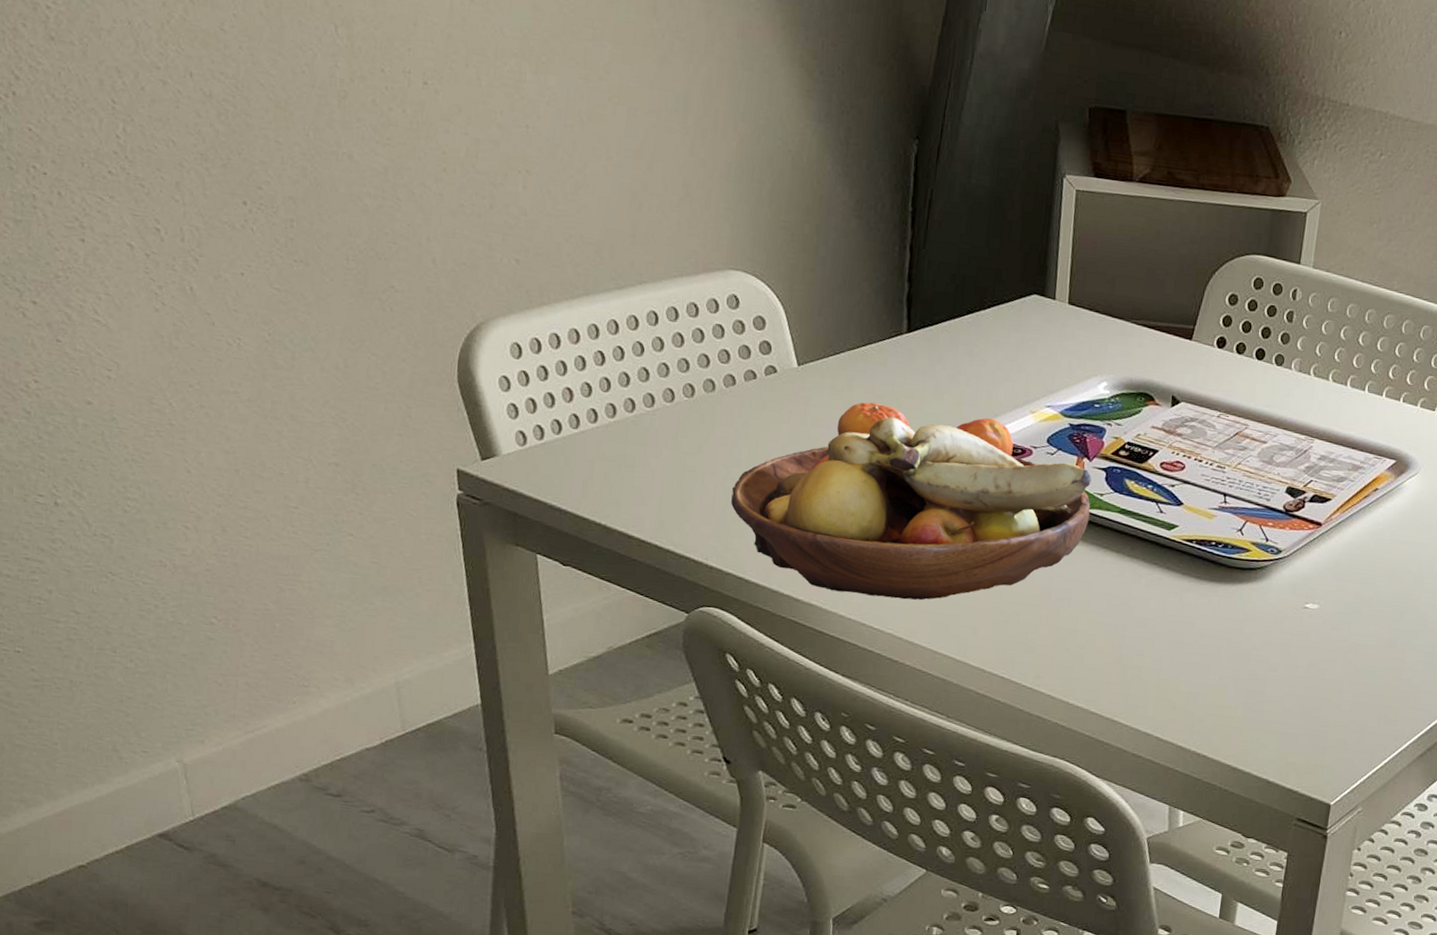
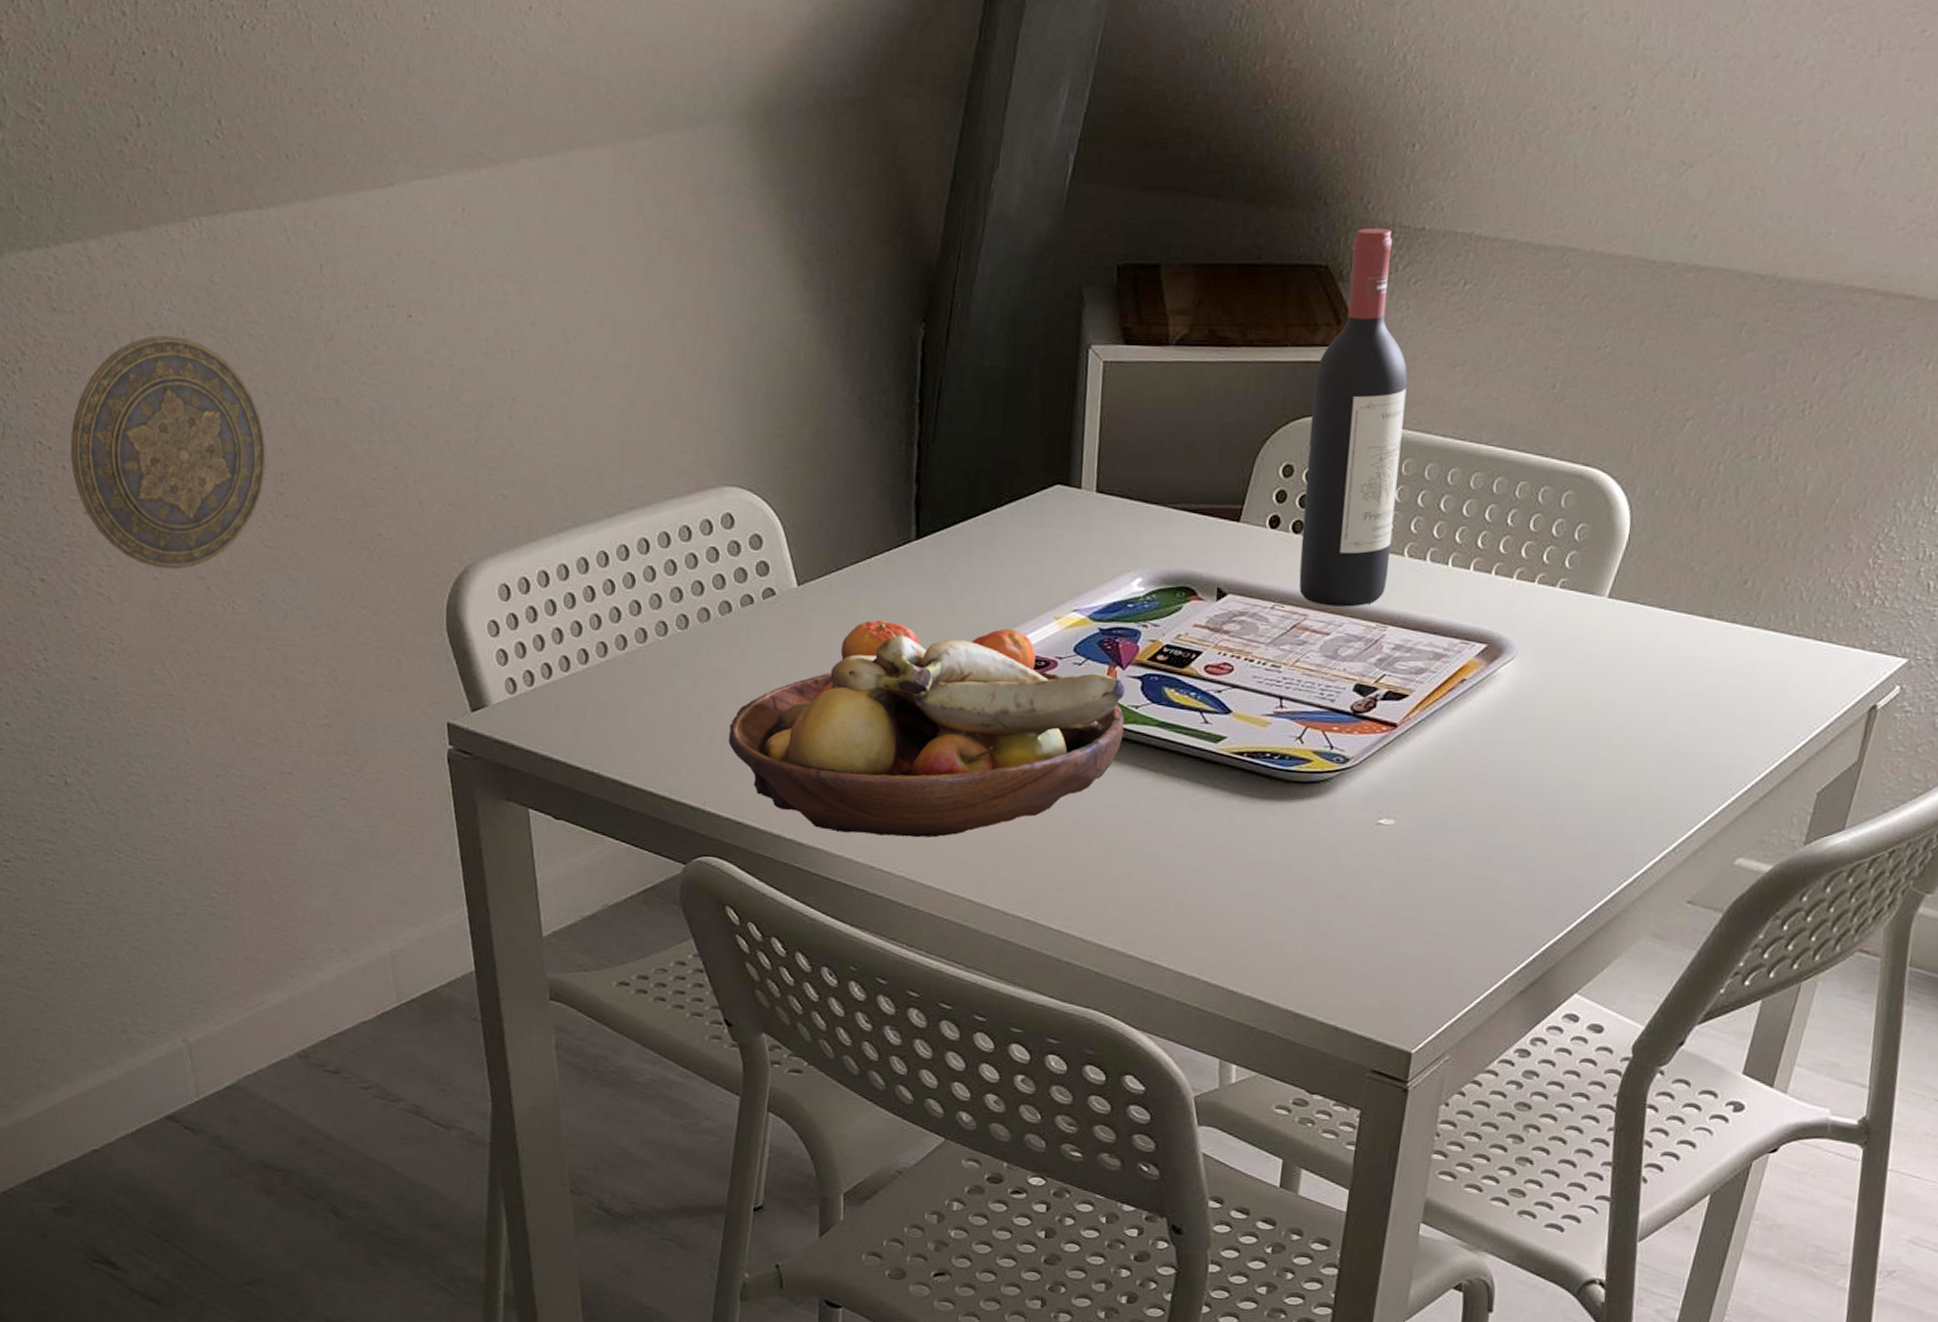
decorative plate: none [66,75,277,304] -> present [70,335,267,570]
wine bottle: none [1241,98,1334,421] -> present [1299,227,1408,607]

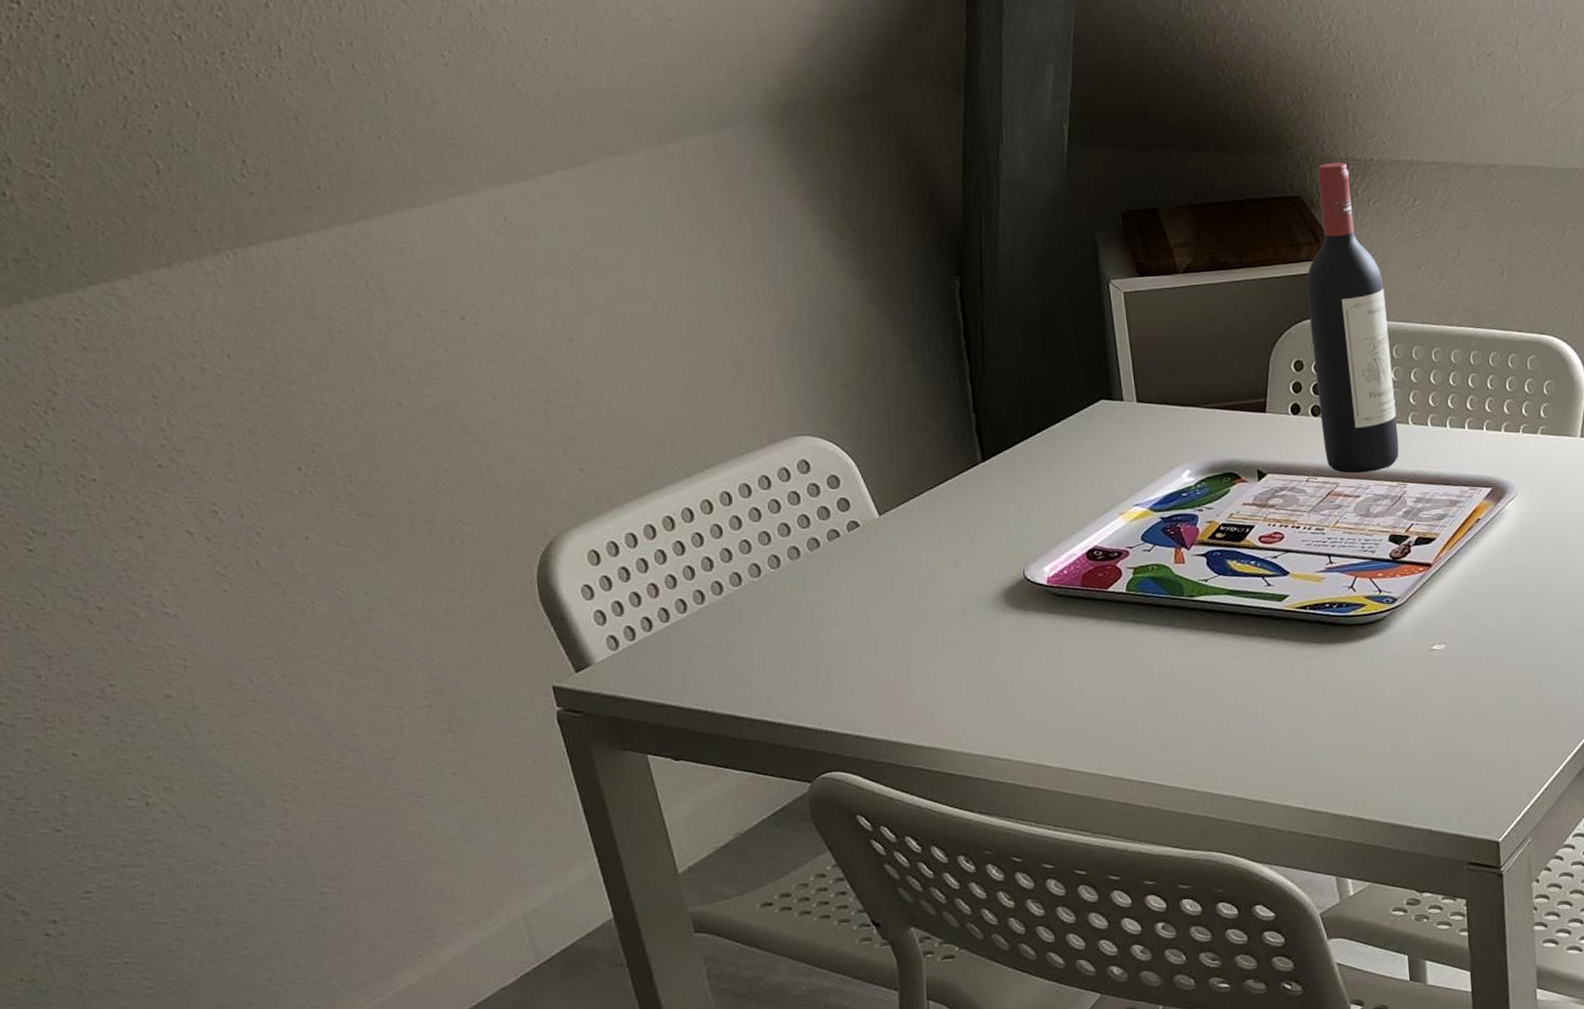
decorative plate: present [70,335,267,570] -> none [116,360,332,581]
fruit bowl: present [729,620,1125,838] -> none [834,528,1199,731]

